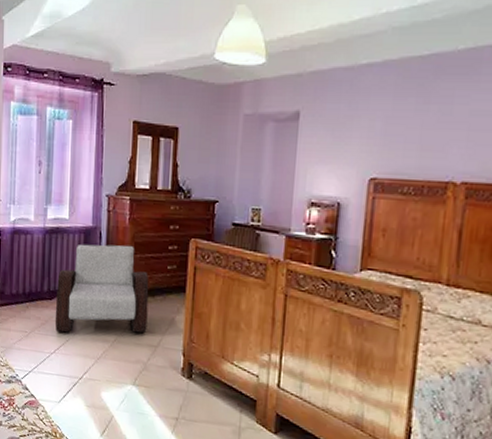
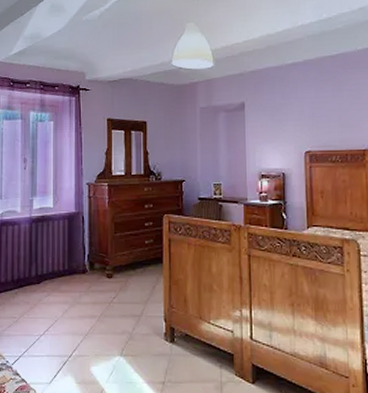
armchair: present [54,244,149,333] -> none [43,226,130,314]

